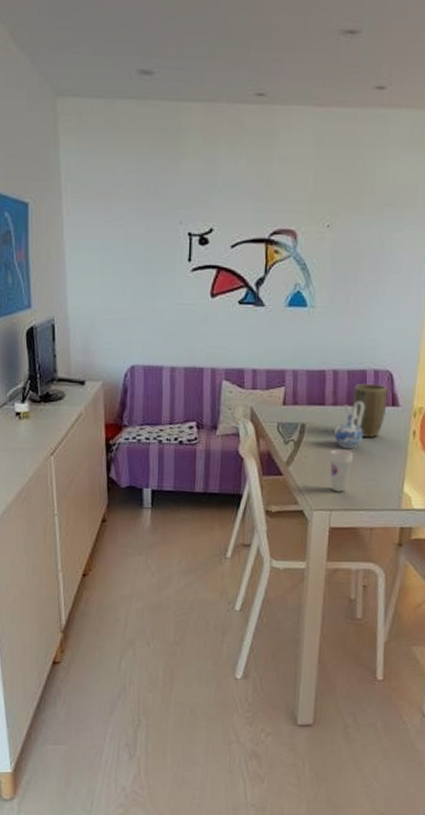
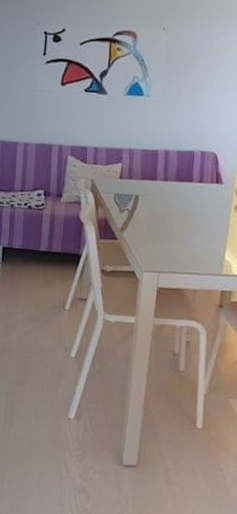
cup: present [330,449,354,492] -> none [159,219,181,257]
ceramic pitcher: present [334,401,365,449] -> none [164,178,192,219]
plant pot: present [351,383,388,437] -> none [180,162,213,210]

